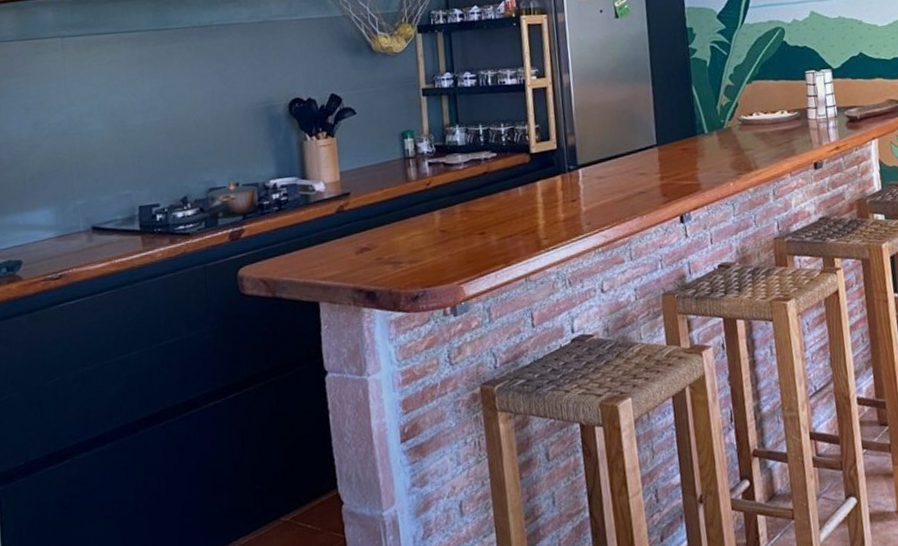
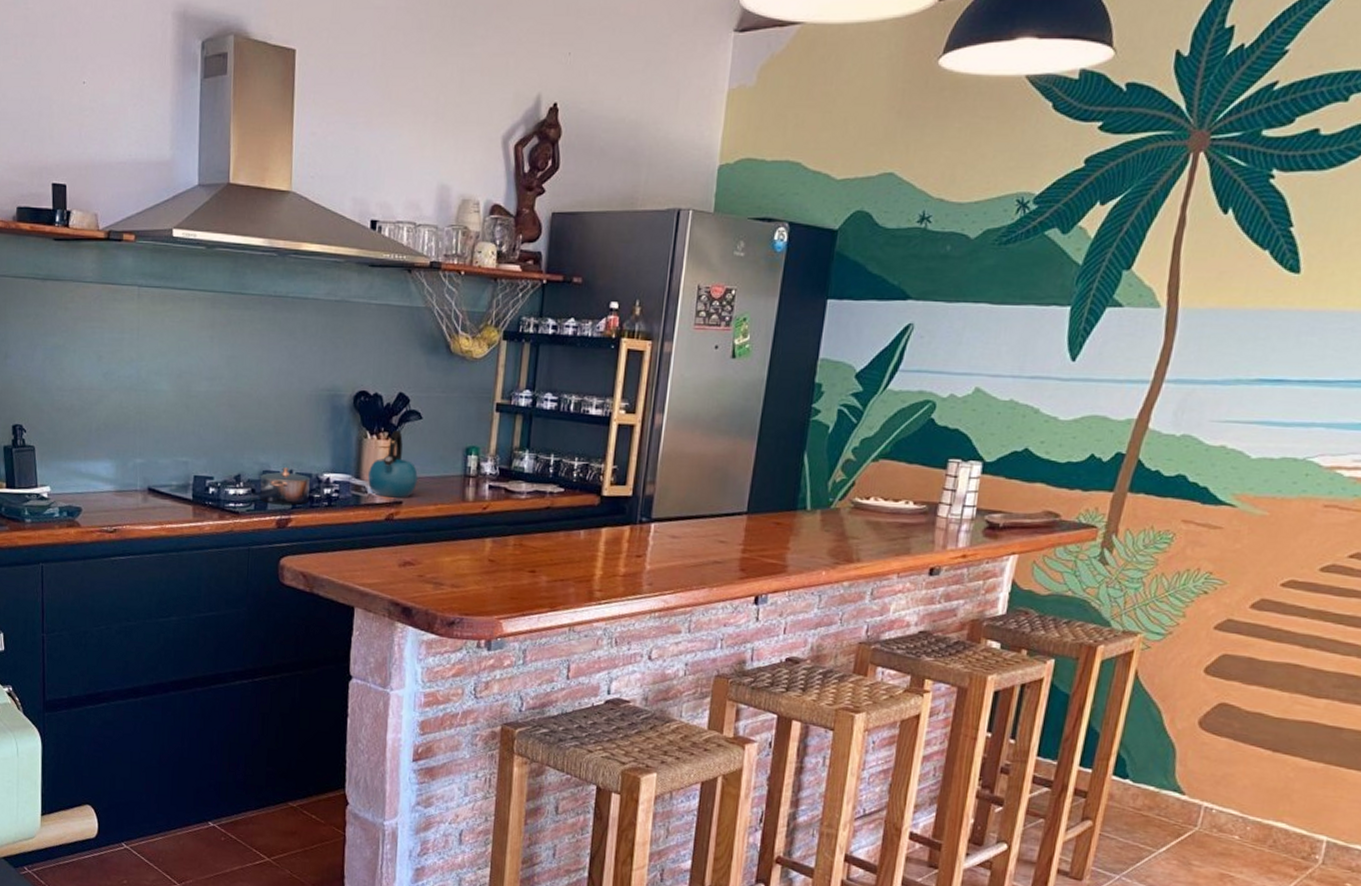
kettle: none [312,128,361,192] -> present [367,430,418,498]

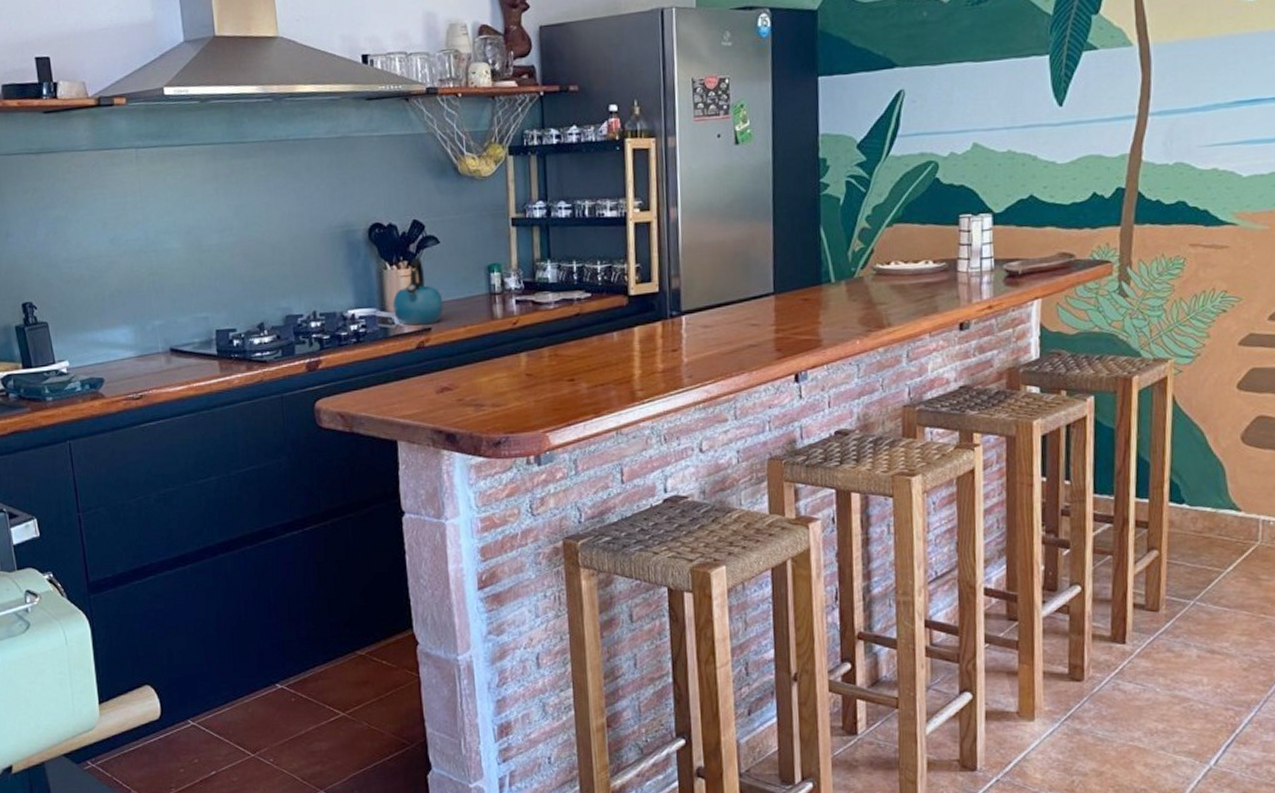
cooking pot: present [259,467,311,506] -> none [283,309,337,349]

